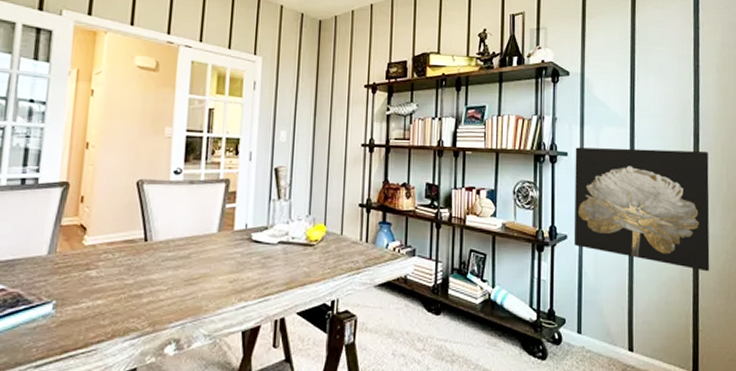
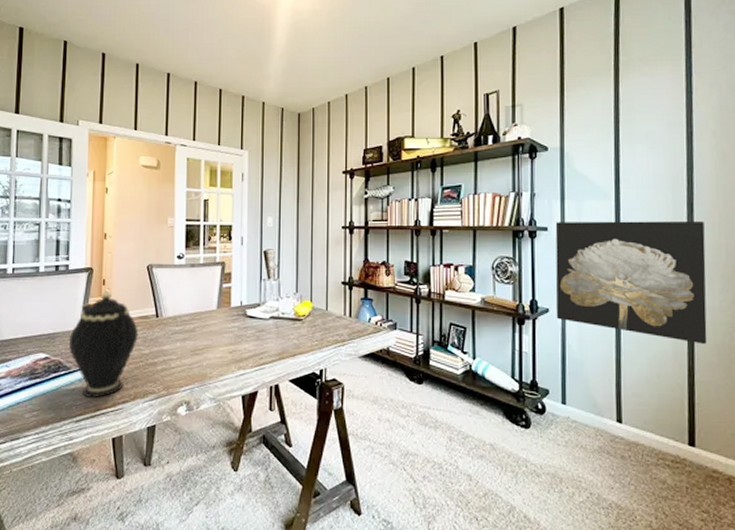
teapot: none [31,209,121,337] -> present [68,290,138,397]

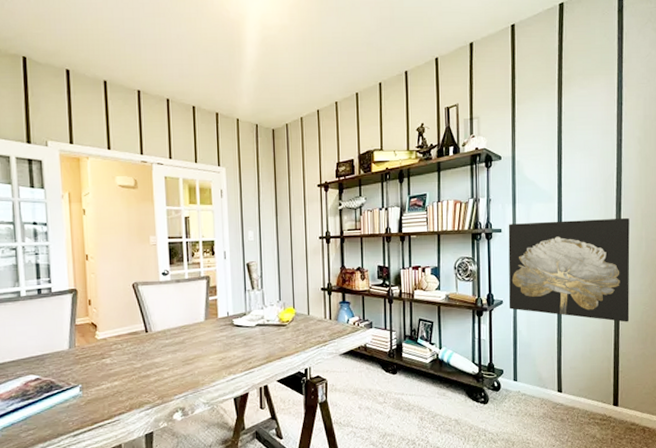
teapot: present [68,290,138,397] -> none [59,310,129,412]

